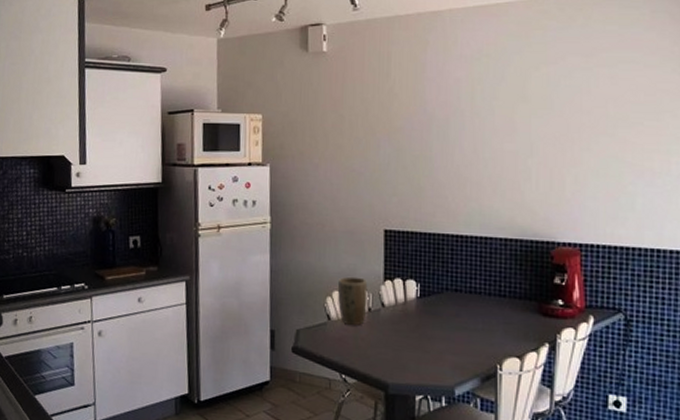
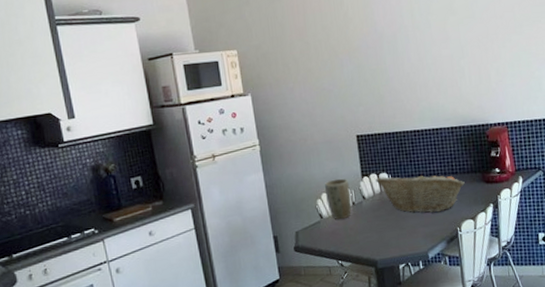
fruit basket: none [400,284,514,341] -> present [375,172,465,213]

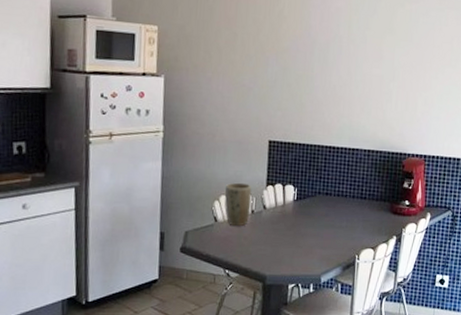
fruit basket: present [375,172,465,213] -> none [280,189,372,236]

